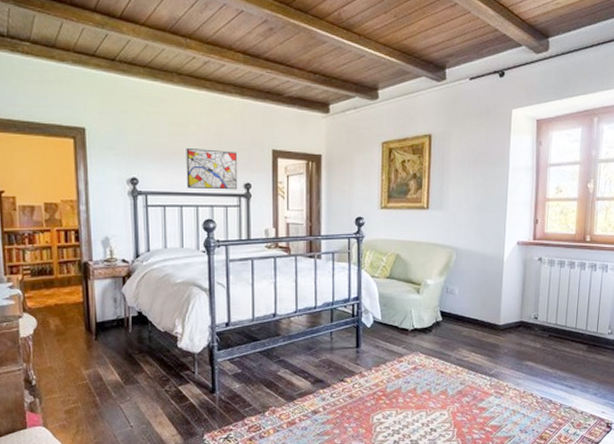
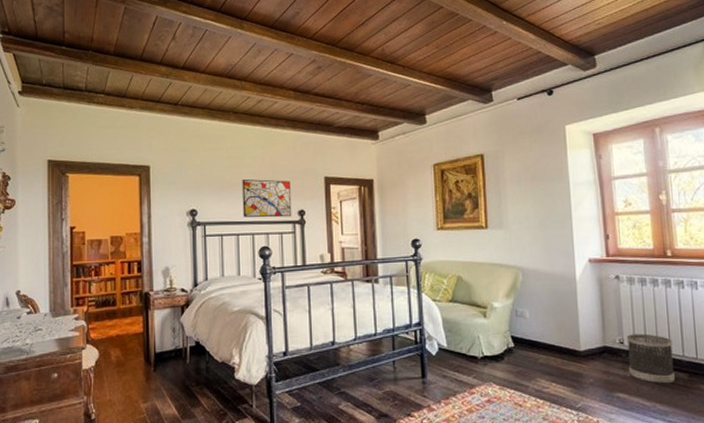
wastebasket: none [538,310,580,354] -> present [626,333,675,384]

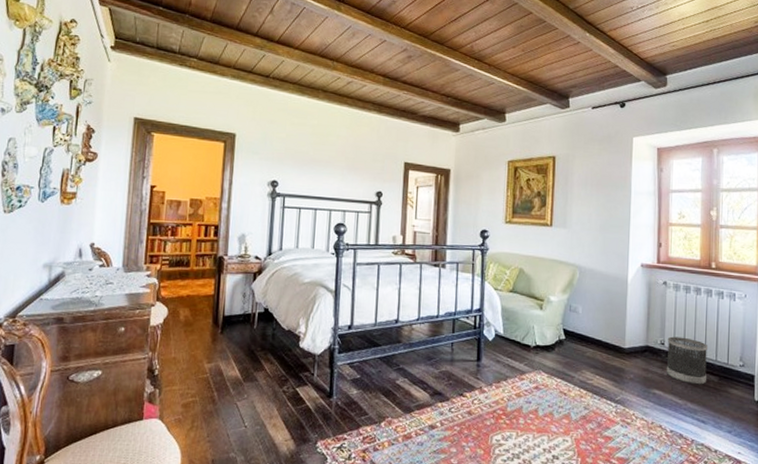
wall art: present [242,178,292,218] -> none [322,156,372,197]

